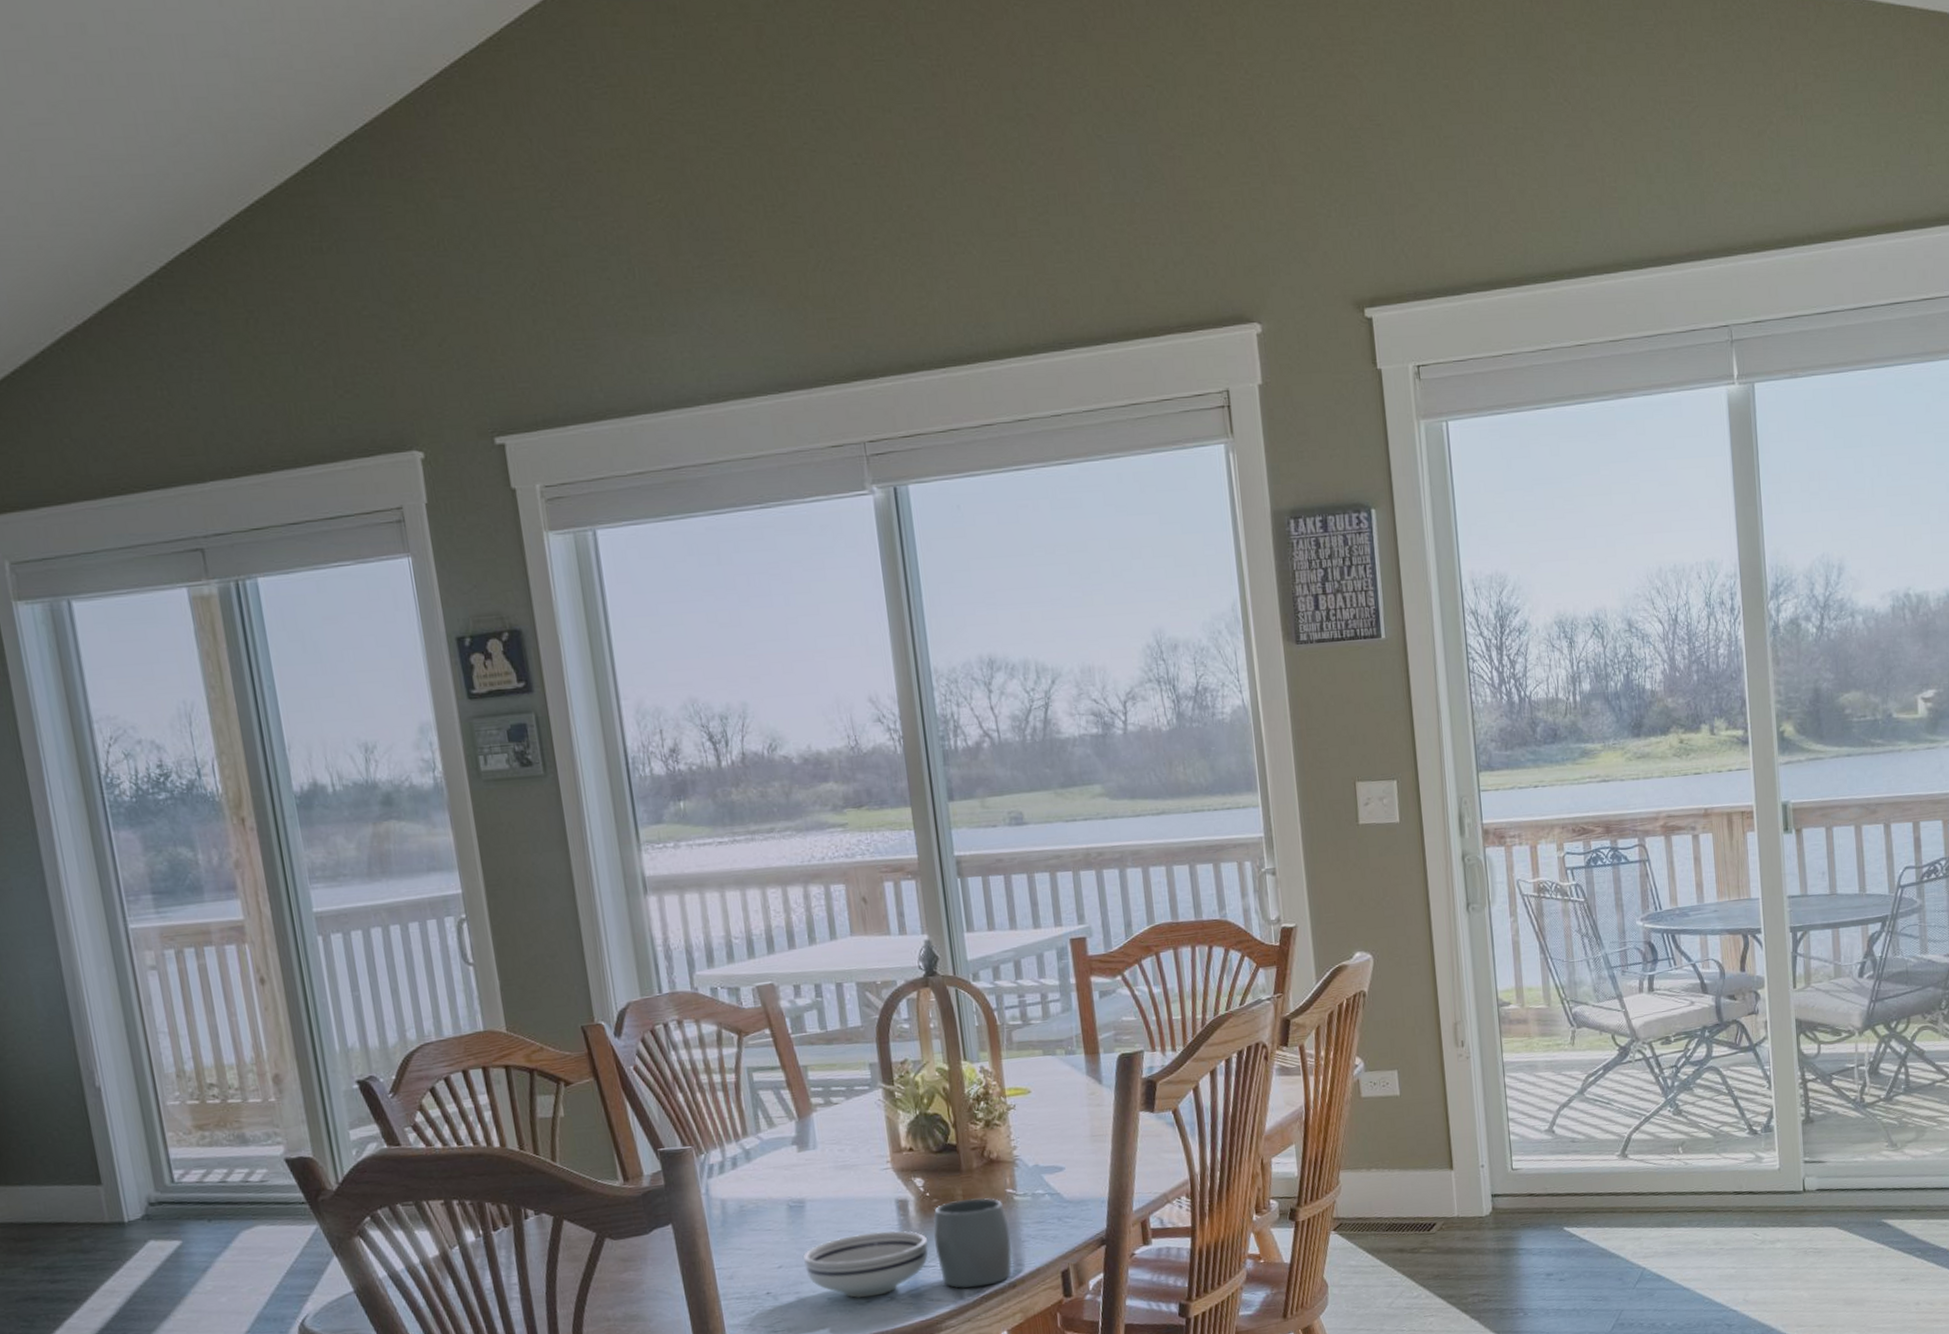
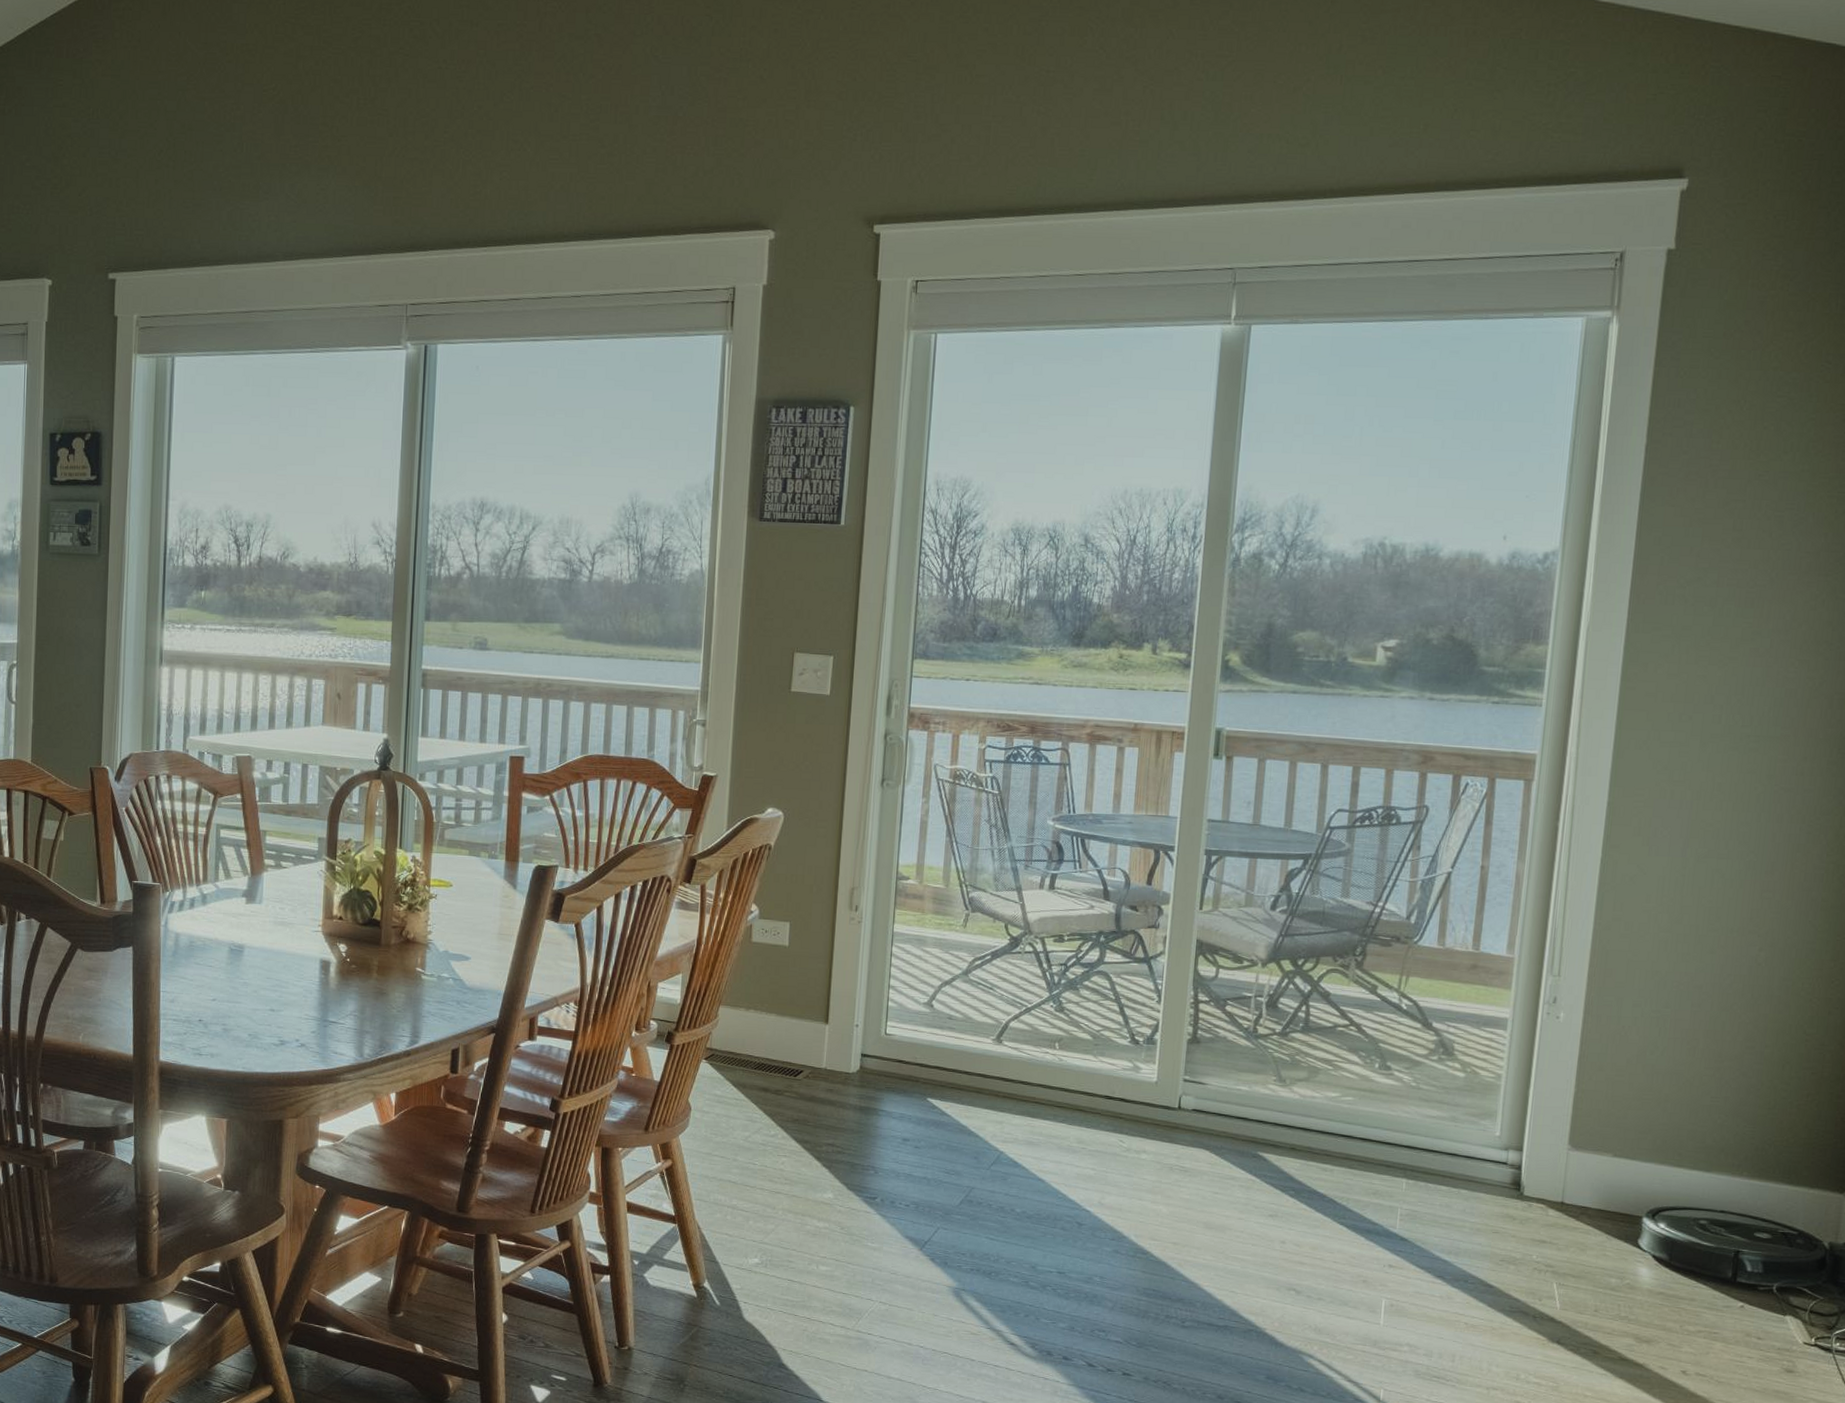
bowl: present [802,1230,929,1298] -> none [234,983,342,1040]
mug: present [933,1198,1012,1289] -> none [346,969,414,1050]

